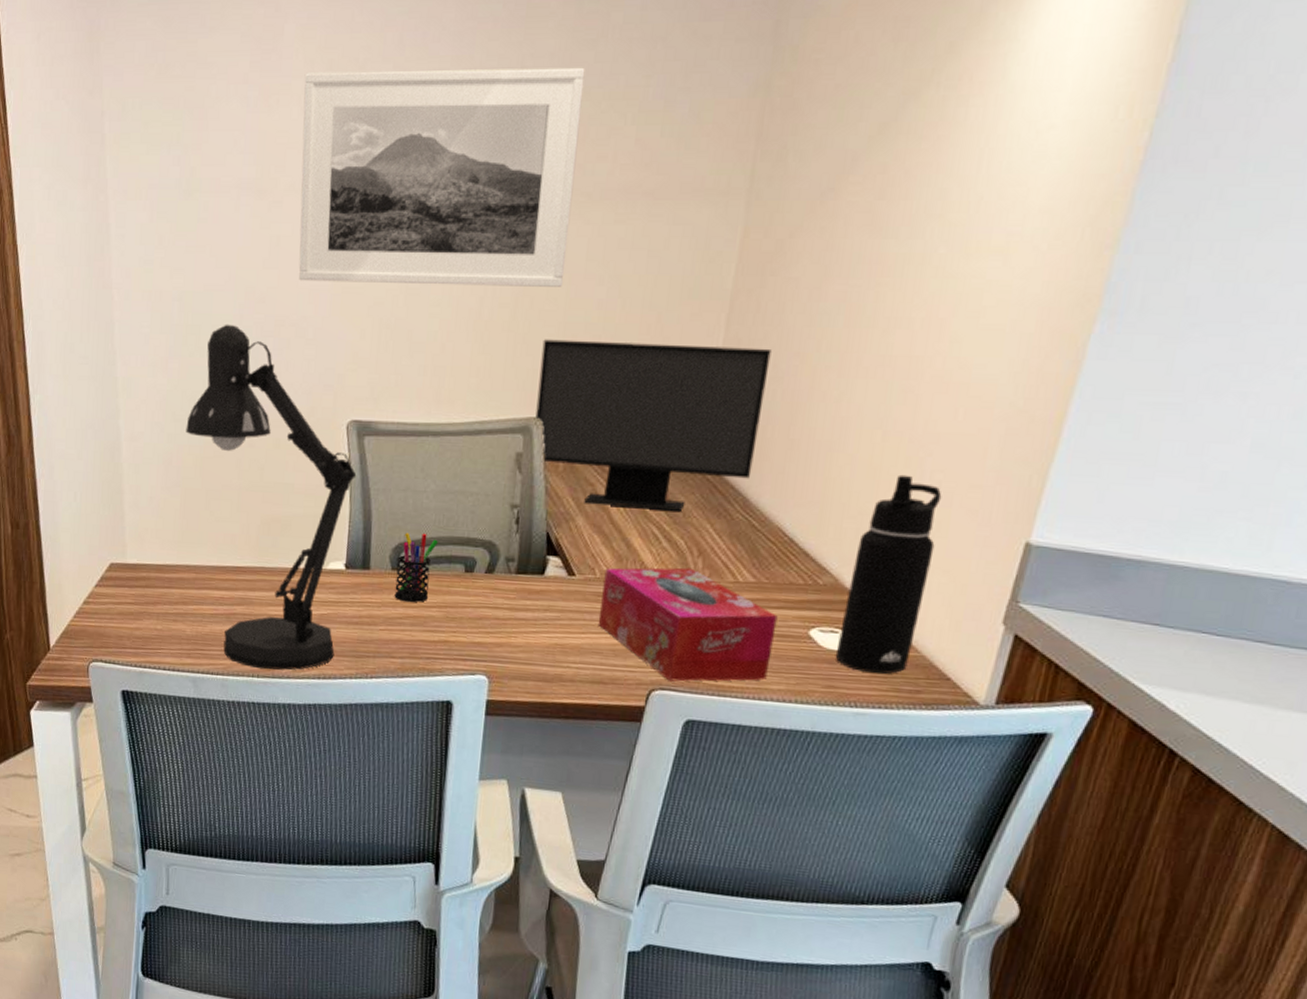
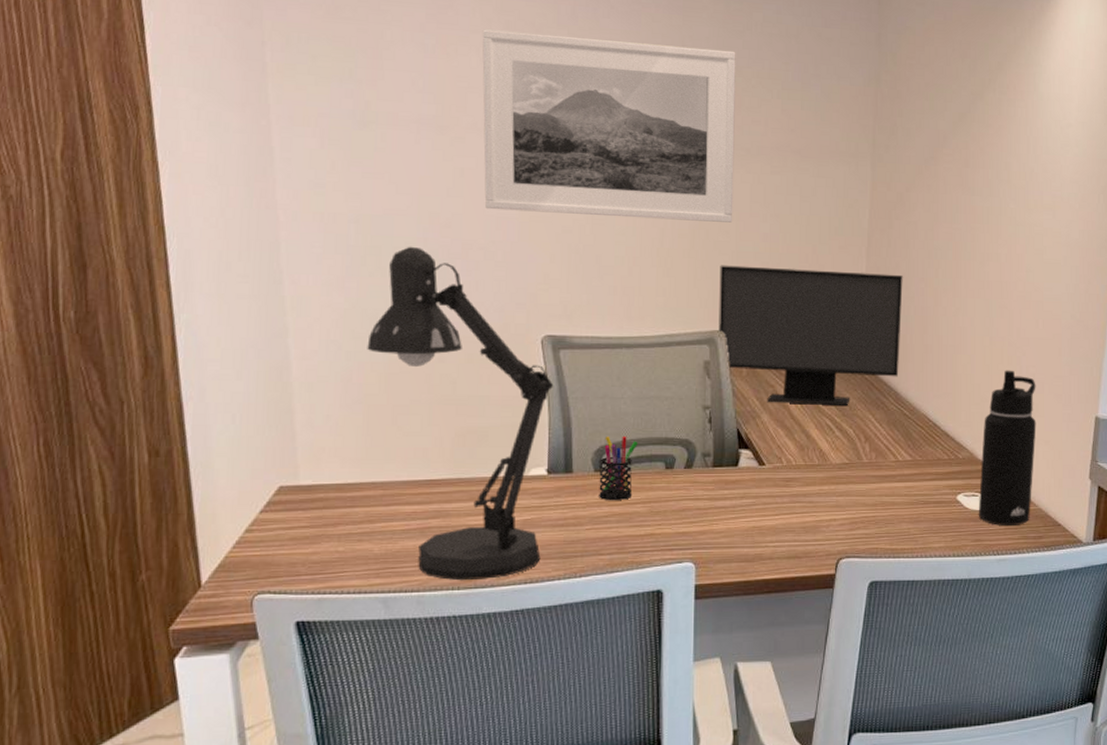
tissue box: present [598,567,778,682] -> none [788,452,932,549]

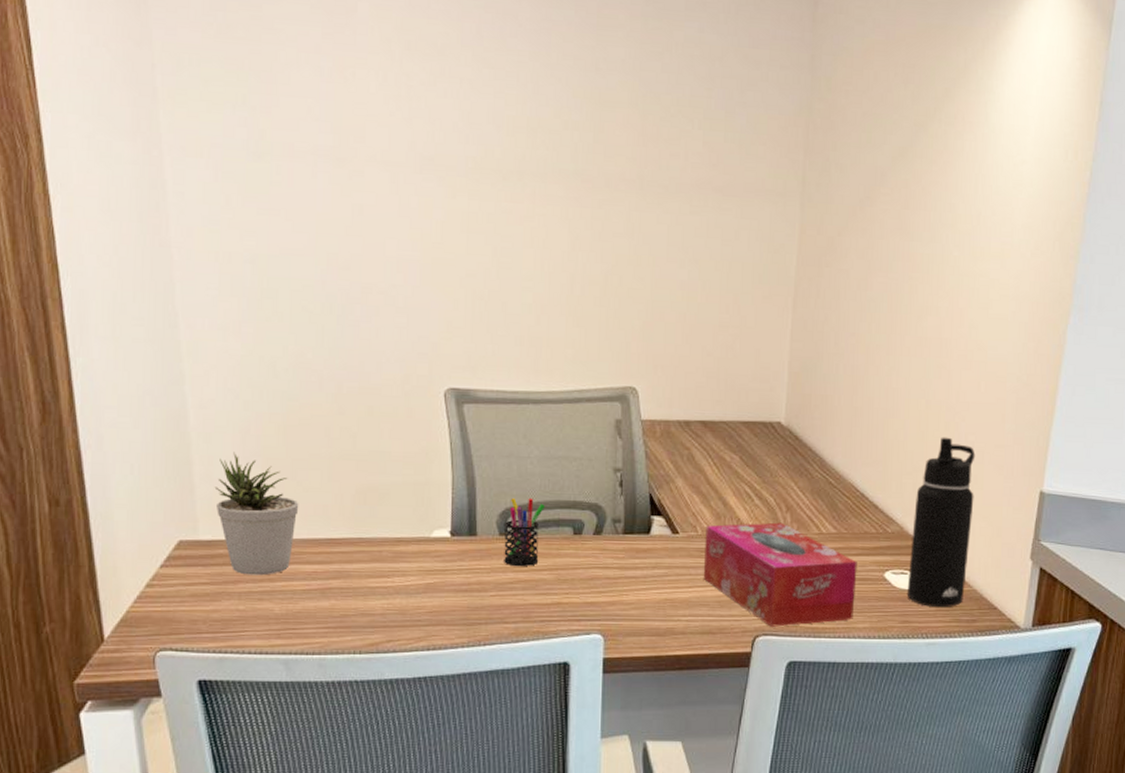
potted plant: none [316,400,399,518] -> present [214,452,299,576]
desk lamp: present [367,246,554,581] -> none [265,289,458,645]
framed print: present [482,29,736,223] -> none [381,50,654,268]
computer monitor: present [719,265,903,407] -> none [631,315,832,473]
tissue box: none [788,452,932,549] -> present [703,522,857,627]

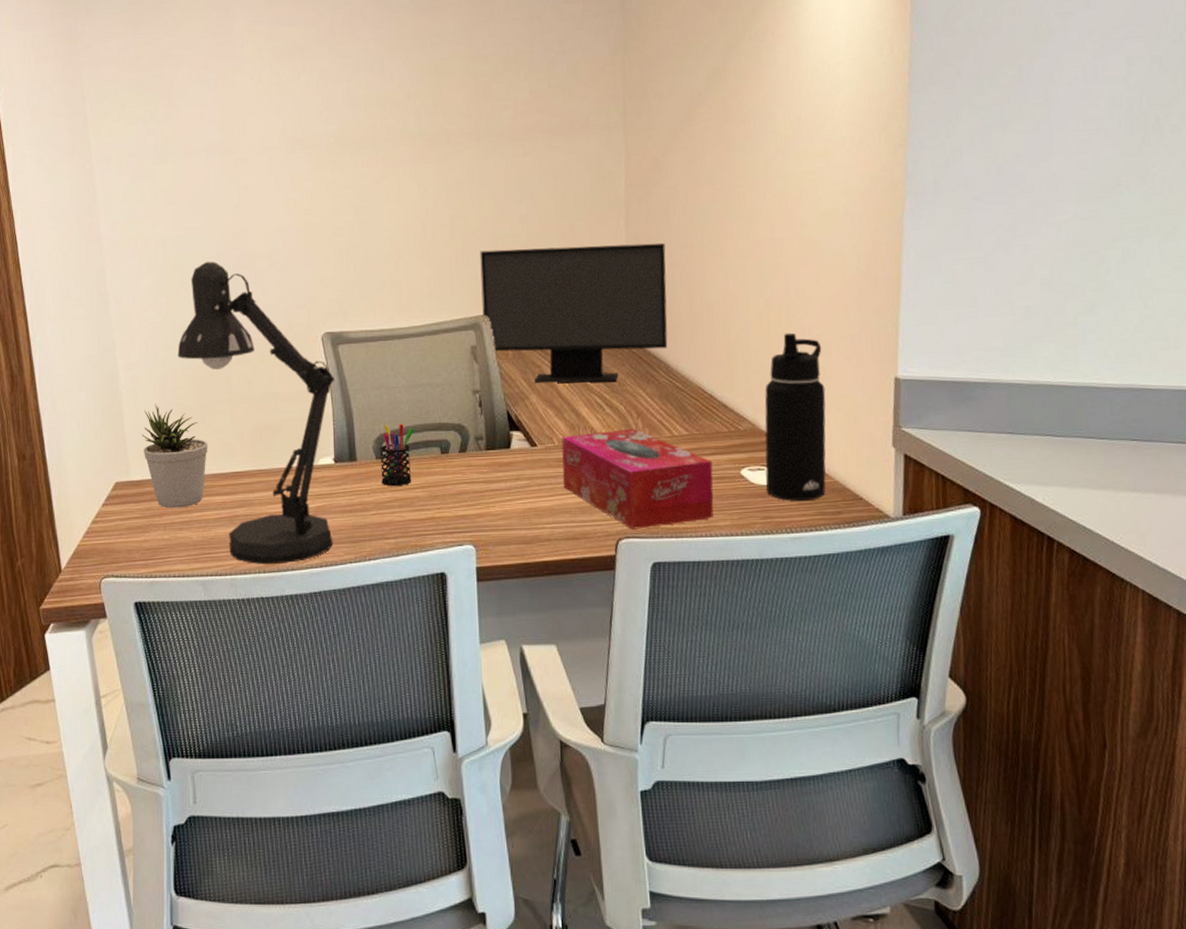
desk lamp: none [265,289,458,645] -> present [177,261,335,565]
computer monitor: none [631,315,832,473] -> present [480,242,668,383]

